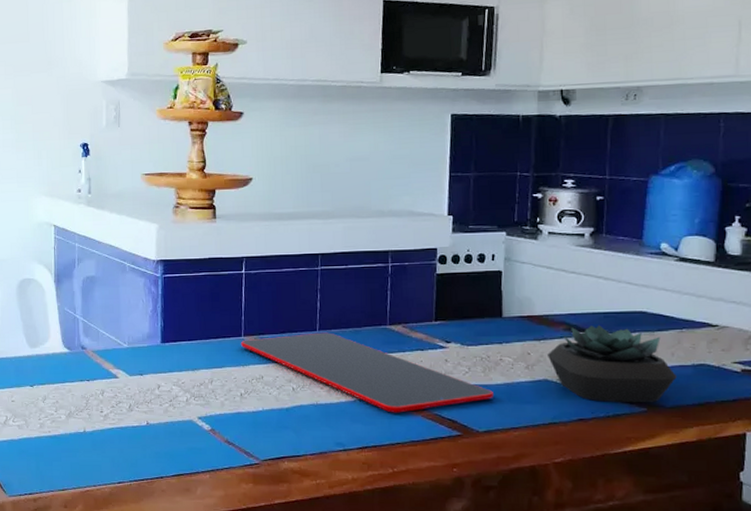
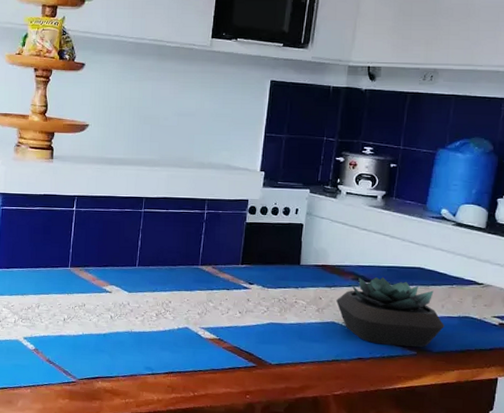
cutting board: present [241,332,493,413] -> none [68,268,287,344]

